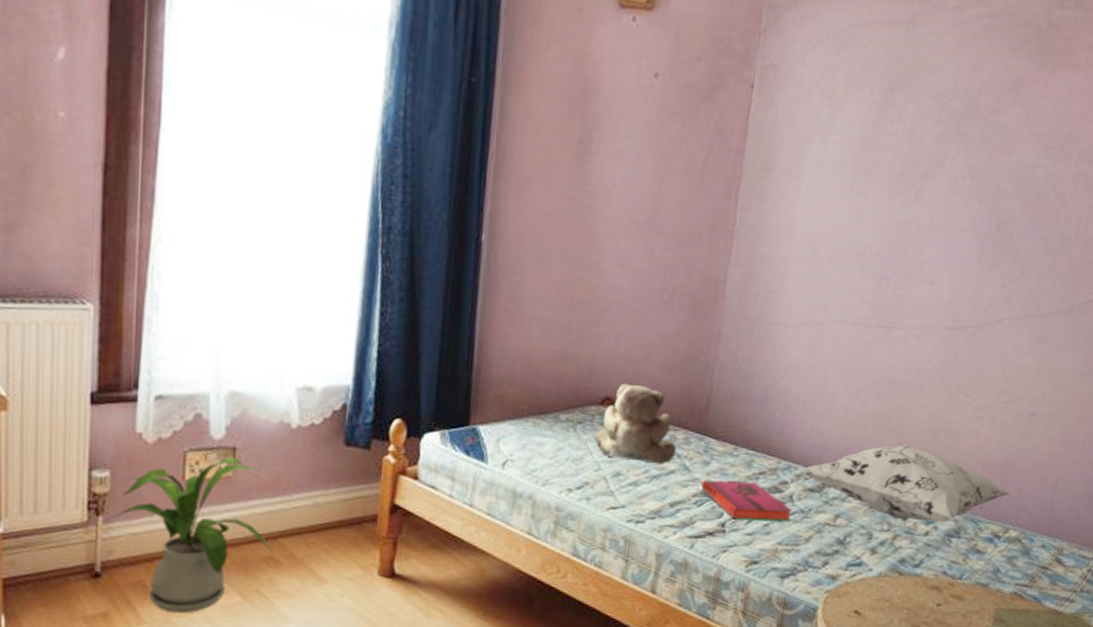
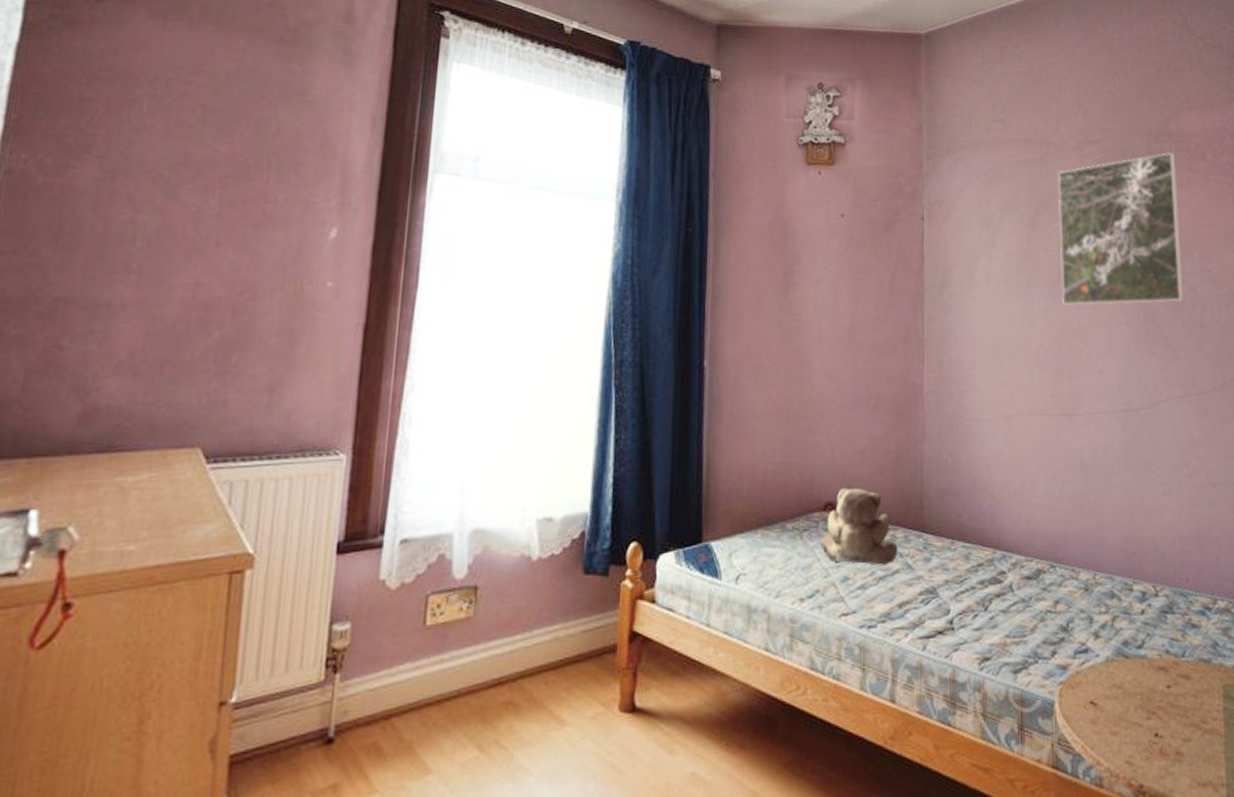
house plant: present [106,457,272,614] -> none [344,597,512,777]
hardback book: present [701,480,792,521] -> none [926,575,1014,615]
decorative pillow: present [800,445,1012,523] -> none [1015,524,1212,600]
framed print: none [902,23,1080,211] -> present [1057,152,1185,306]

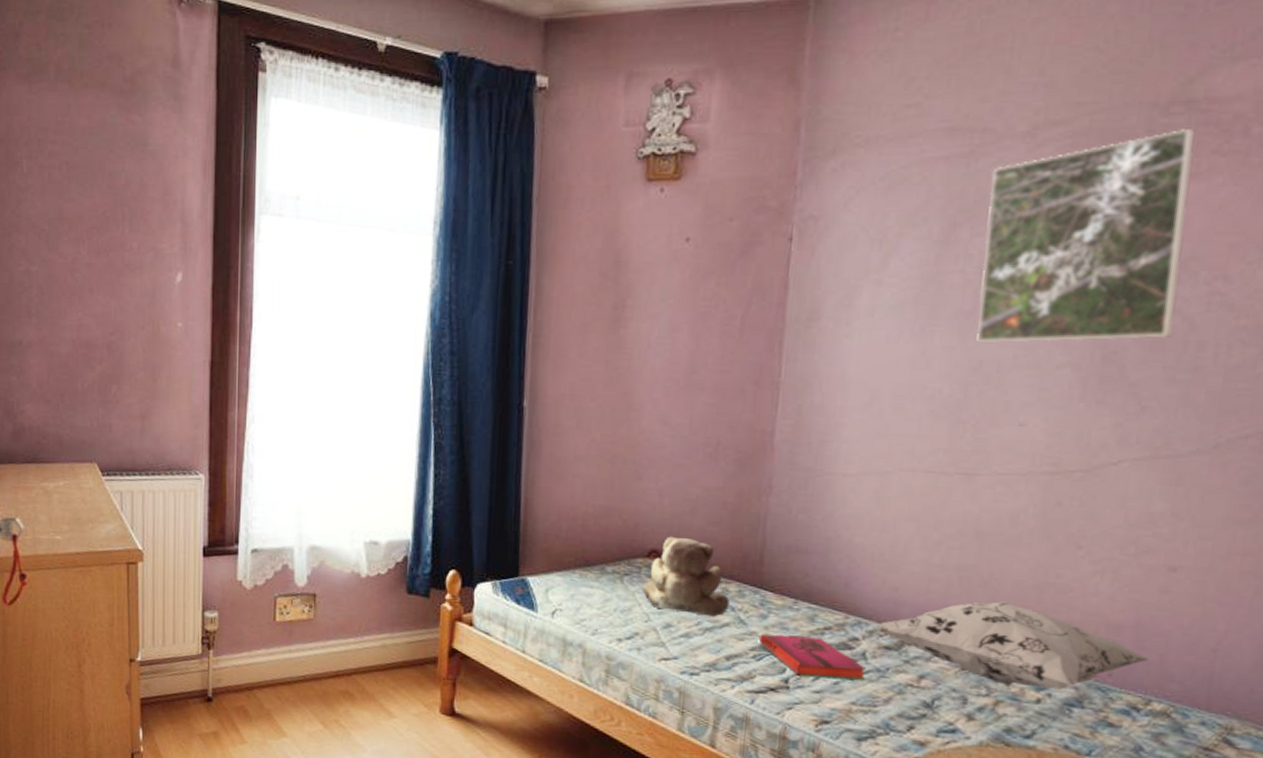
hardback book: none [926,575,1014,615] -> present [759,634,866,680]
decorative pillow: none [1015,524,1212,600] -> present [872,601,1151,690]

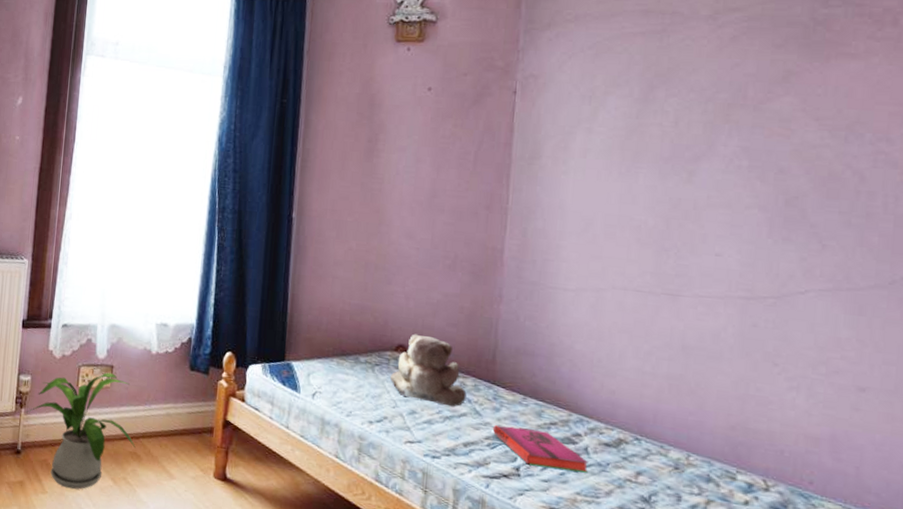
house plant: none [216,602,347,737] -> present [26,372,136,490]
decorative pillow: present [872,601,1151,690] -> none [593,408,848,494]
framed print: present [976,129,1196,344] -> none [674,19,853,188]

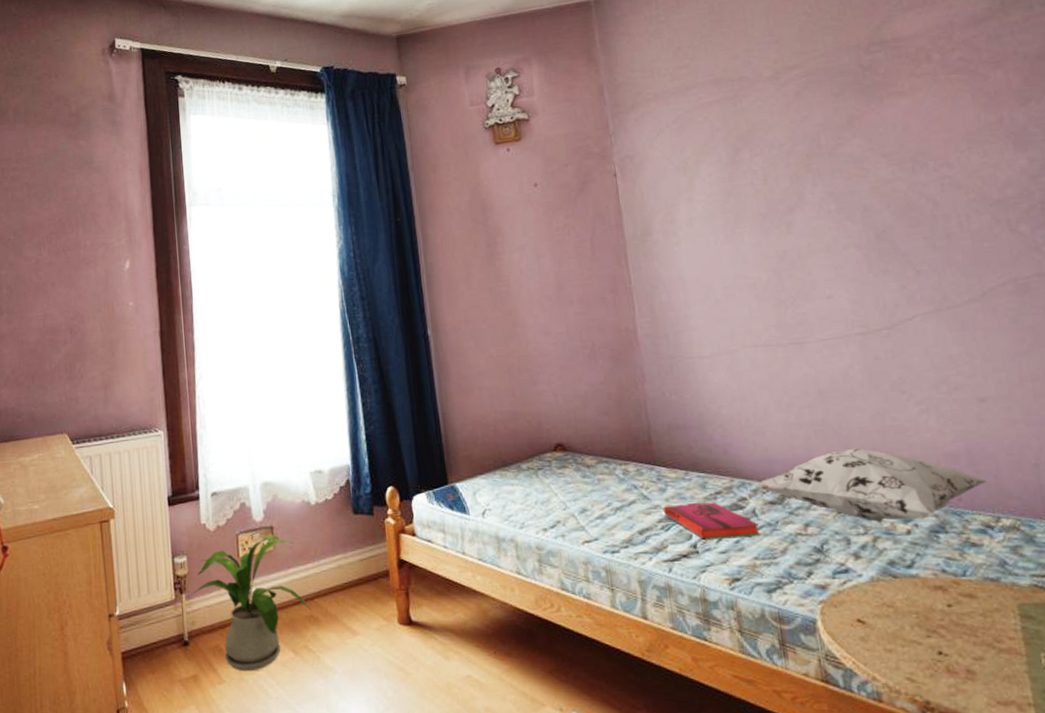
teddy bear: present [389,334,467,407] -> none [554,429,632,497]
decorative pillow: none [593,408,848,494] -> present [755,447,989,522]

